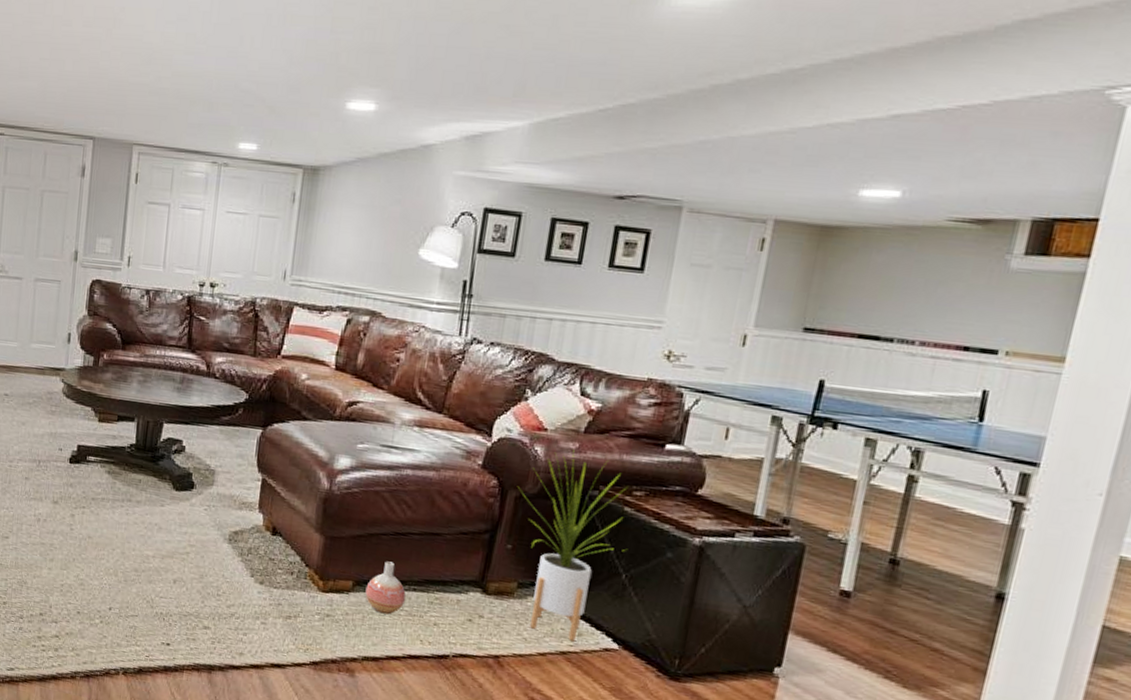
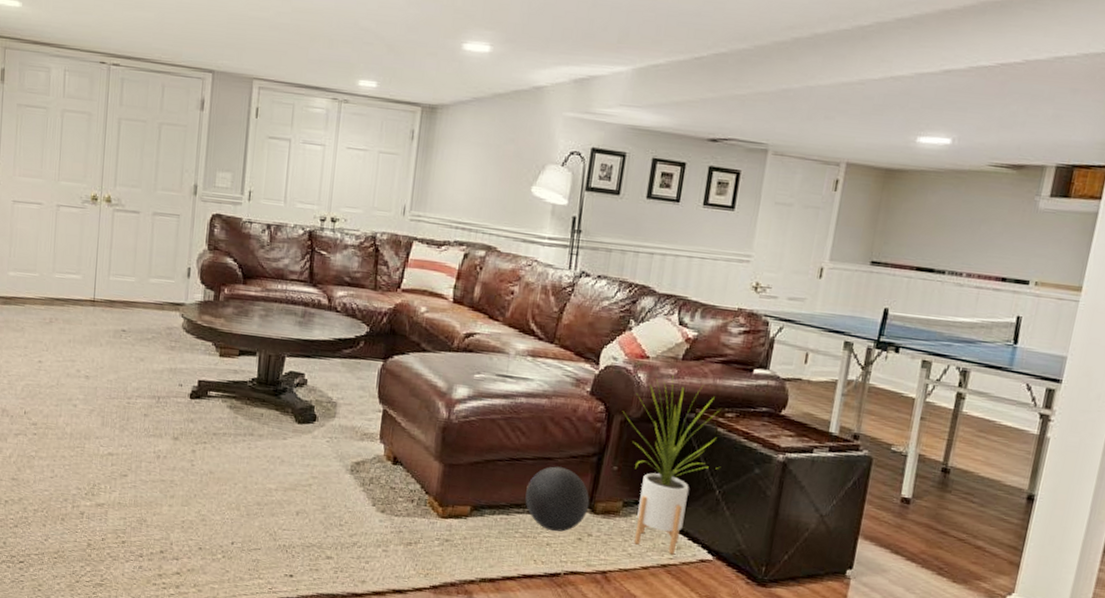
vase: present [365,561,406,615] -> none [482,486,520,537]
ball: none [411,542,481,612] -> present [525,466,590,532]

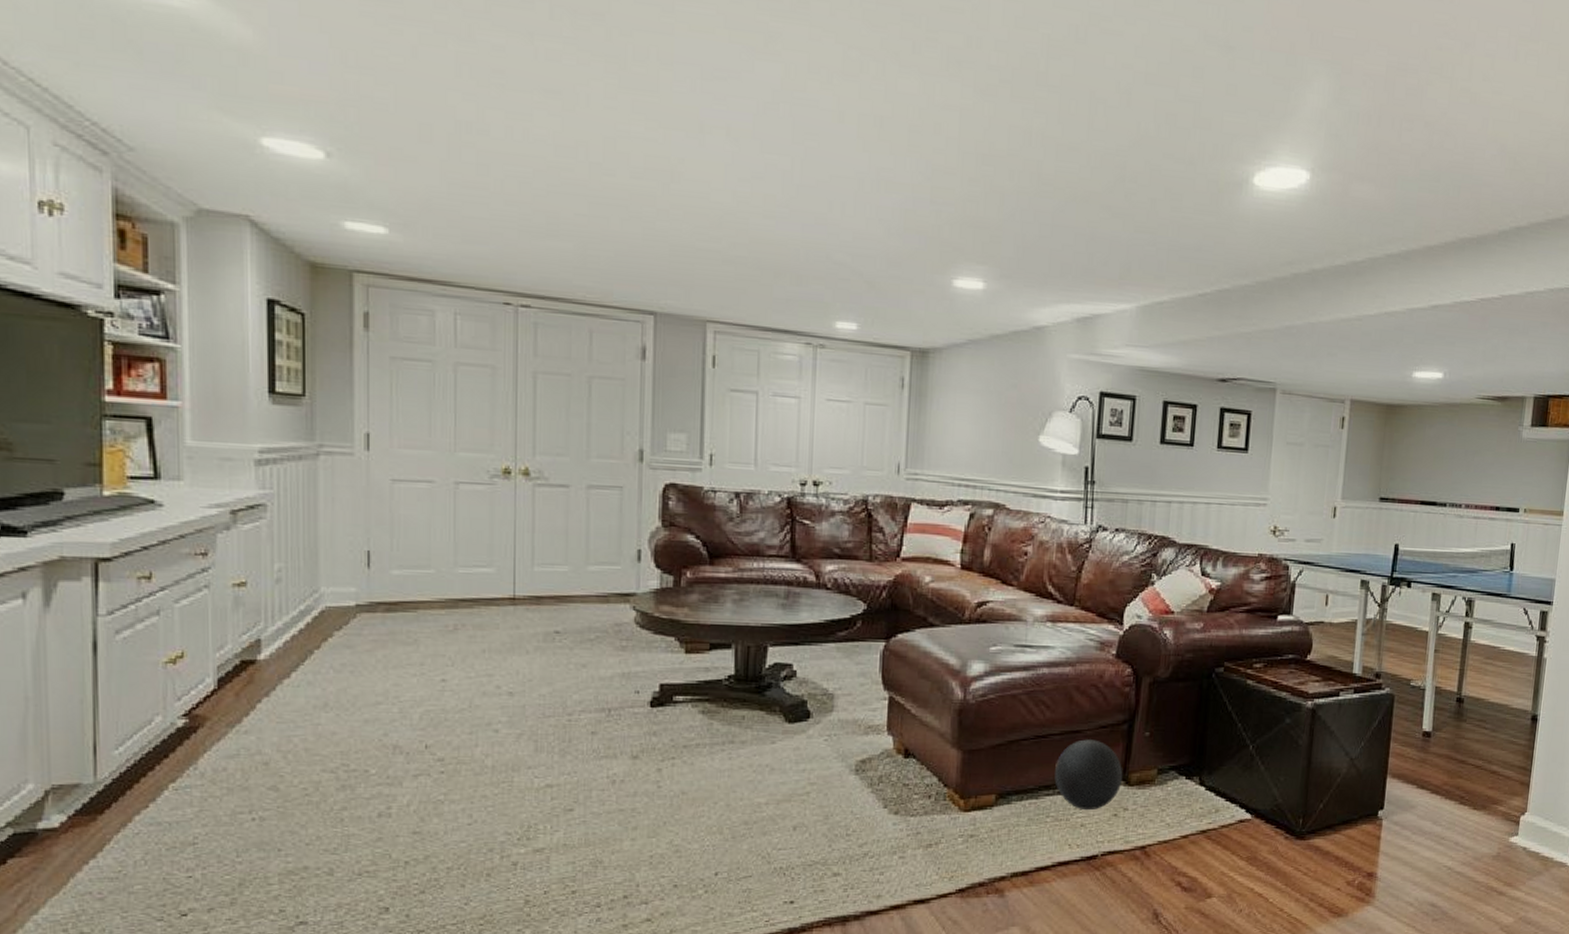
house plant: present [622,375,721,555] -> none [1150,629,1252,819]

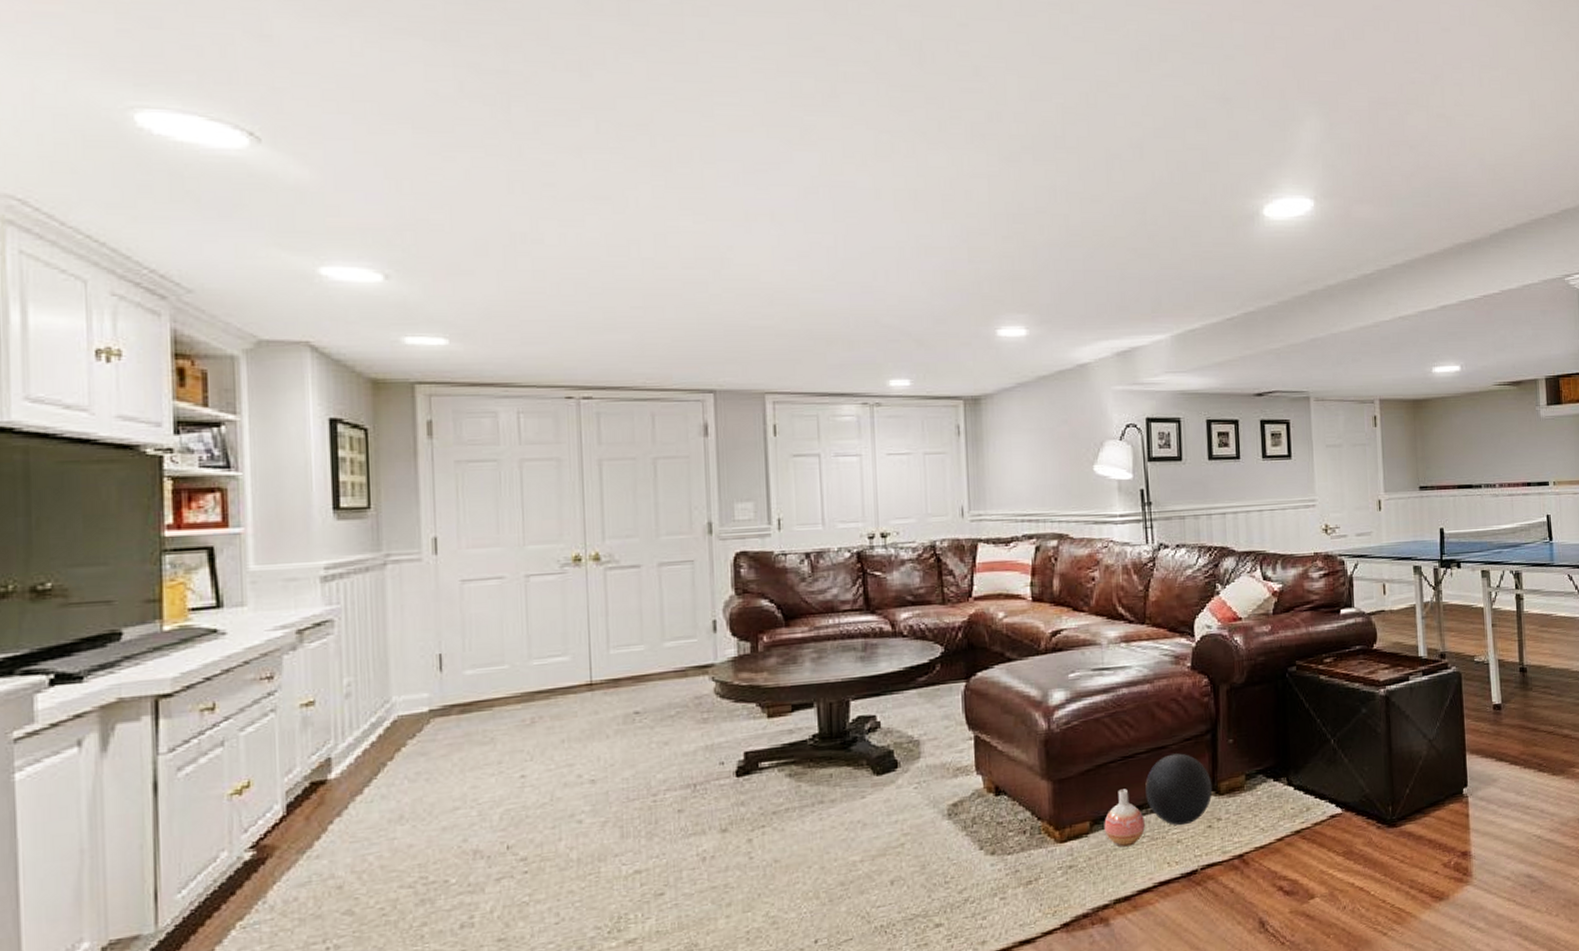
vase: none [1009,767,1051,824] -> present [1104,789,1145,847]

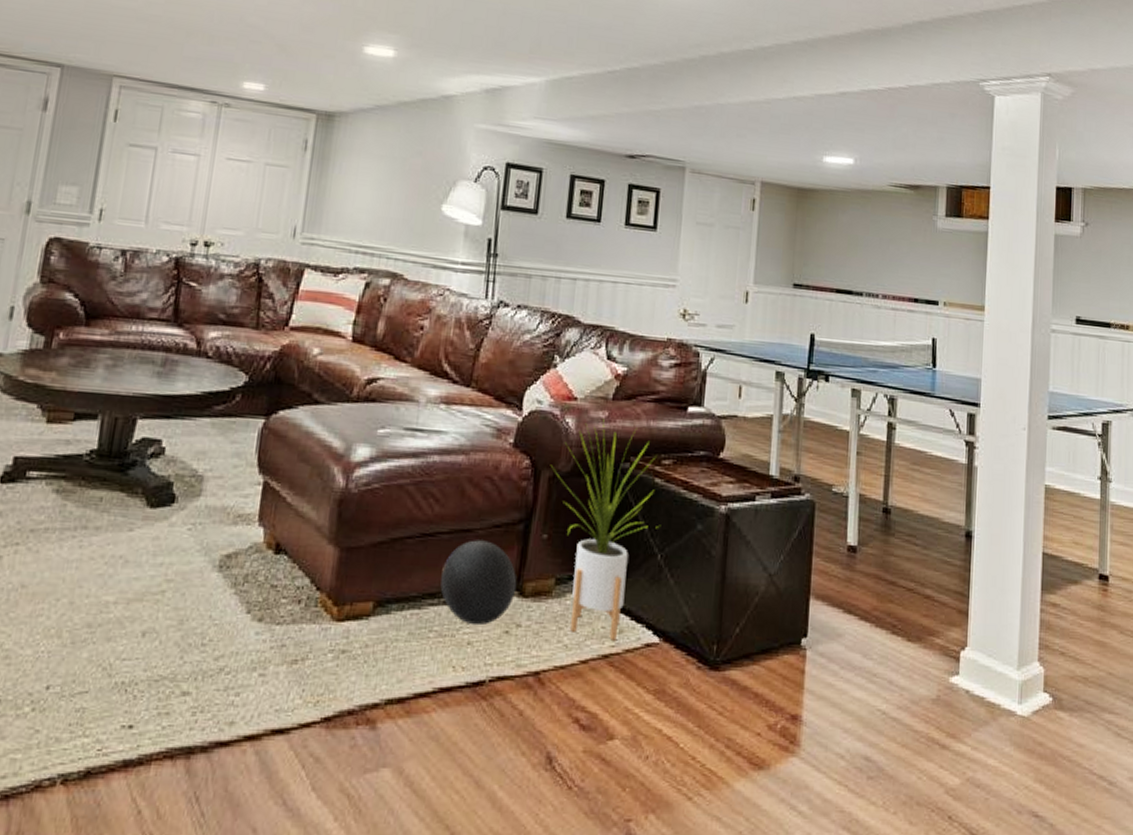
vase: present [1104,789,1145,847] -> none [388,571,435,639]
house plant: none [1226,632,1330,818] -> present [550,418,660,641]

